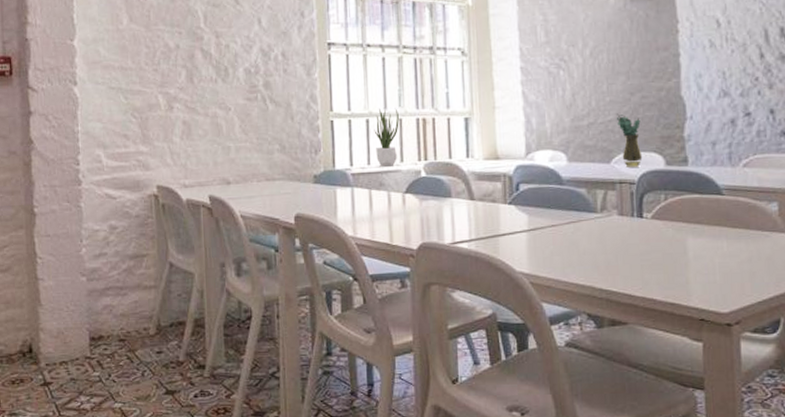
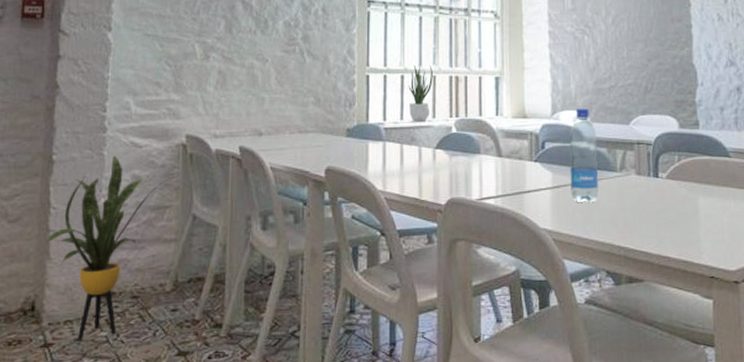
house plant: none [34,207,150,381] -> present [43,155,175,341]
bottle: none [545,147,578,246] -> present [569,108,599,203]
vase: present [617,113,643,168] -> none [636,78,659,129]

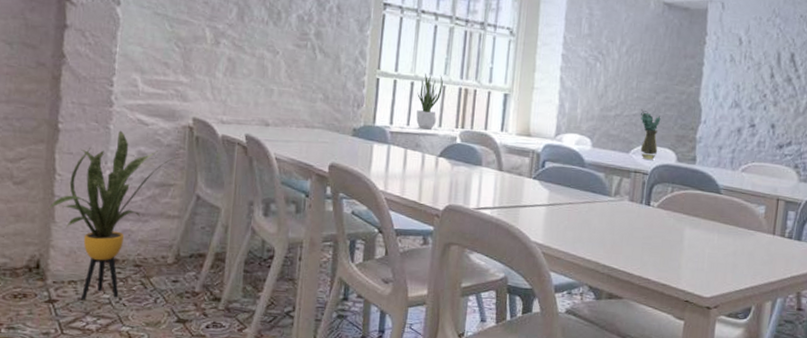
bottle: present [569,108,599,203] -> none [564,132,597,223]
vase: none [636,78,659,129] -> present [640,109,661,160]

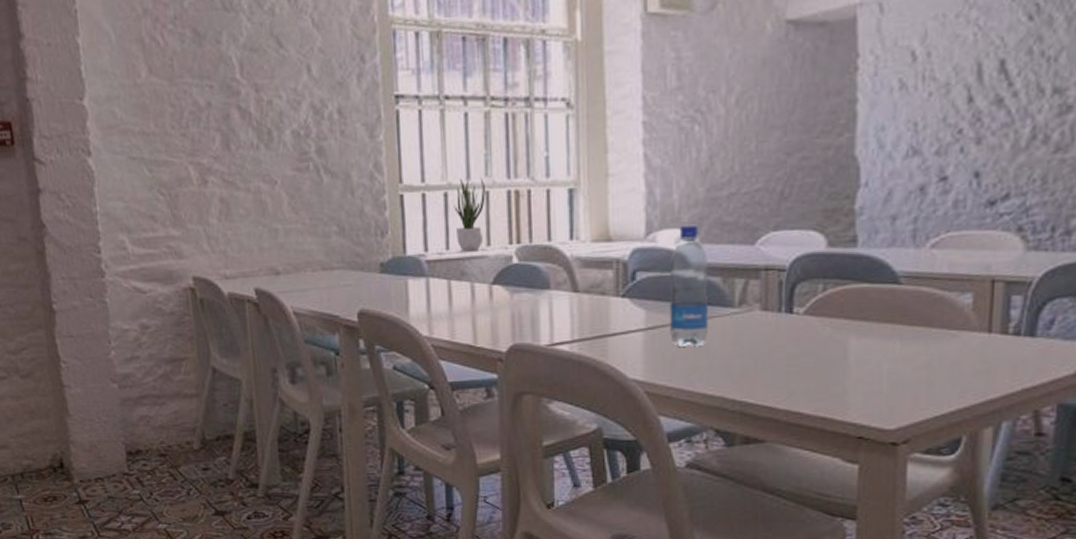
house plant: present [48,130,181,301] -> none [60,303,187,499]
bottle: none [564,132,597,223] -> present [669,225,709,348]
vase: present [640,109,661,160] -> none [767,180,798,250]

